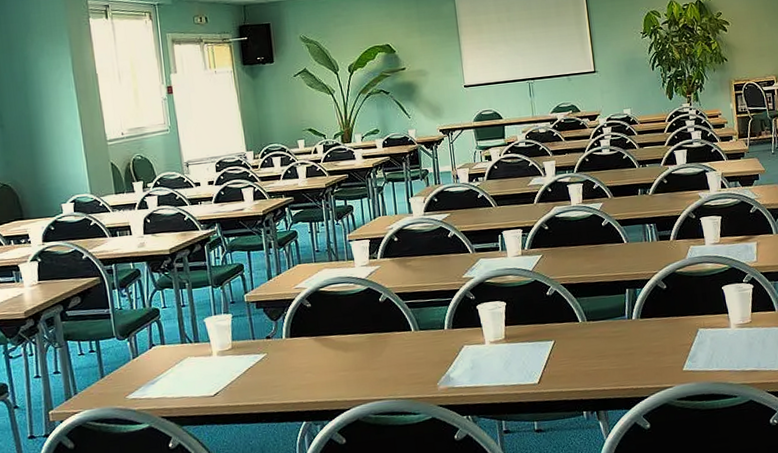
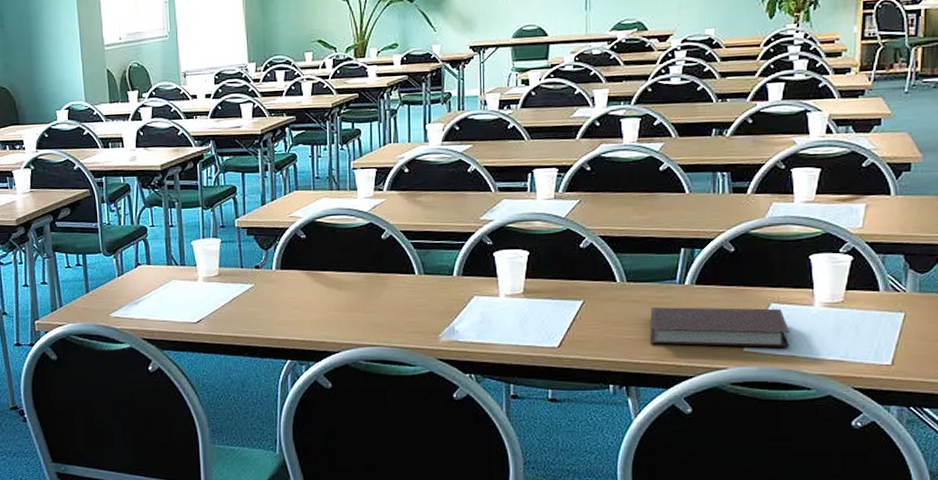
notebook: none [608,333,717,373] -> present [650,307,790,348]

